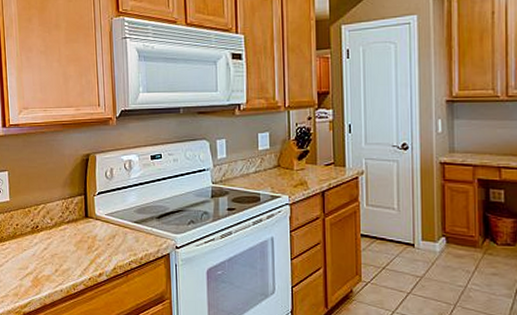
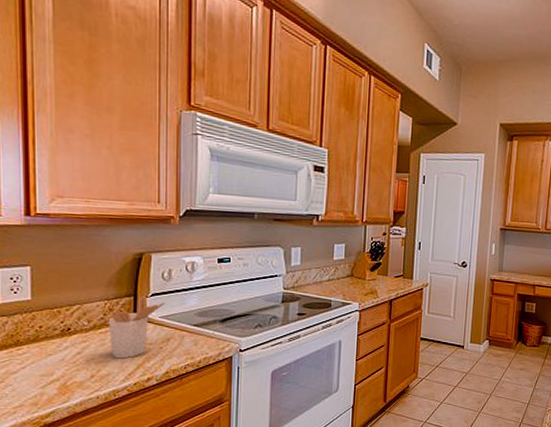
utensil holder: none [66,194,109,254] -> present [109,295,165,359]

